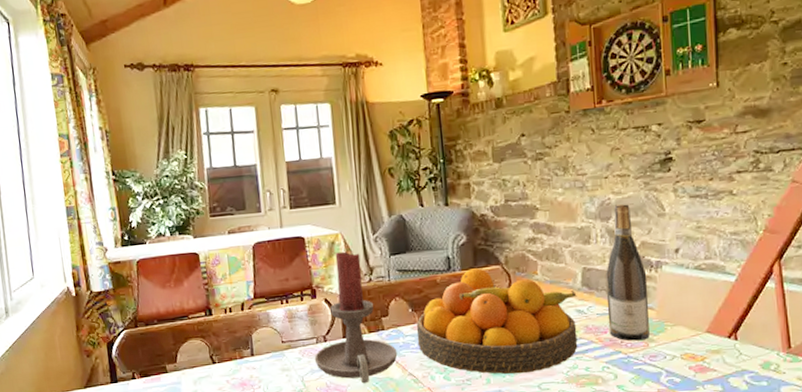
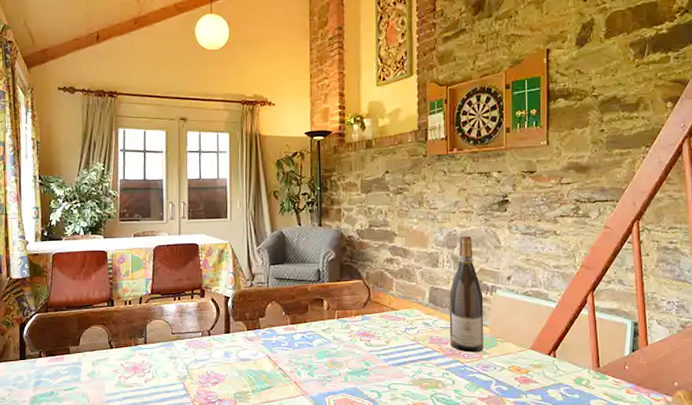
candle holder: present [314,251,398,384] -> none [198,259,270,375]
fruit bowl: present [416,268,578,374] -> none [288,281,425,375]

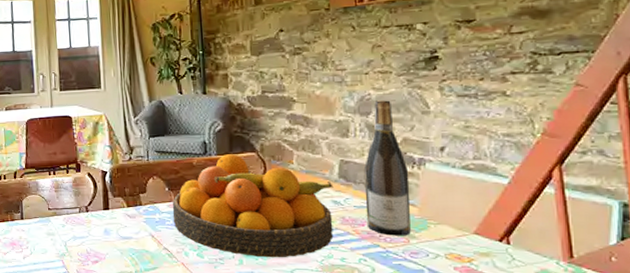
fruit bowl: none [288,281,425,375] -> present [172,154,334,258]

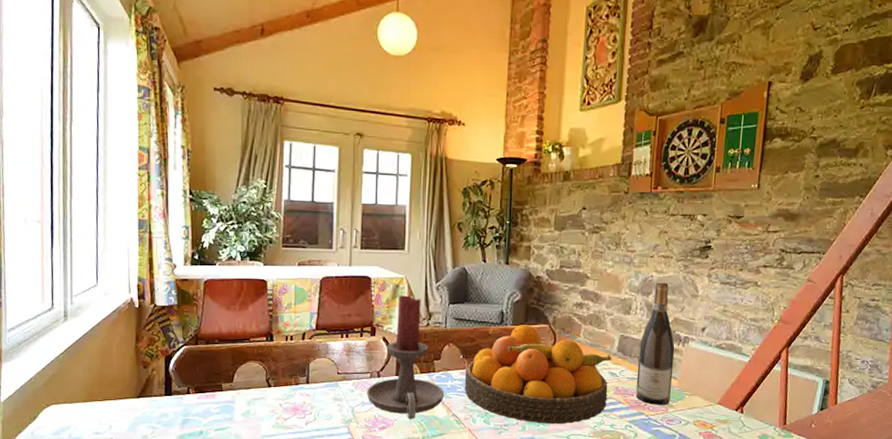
candle holder: none [76,131,154,253] -> present [366,295,445,420]

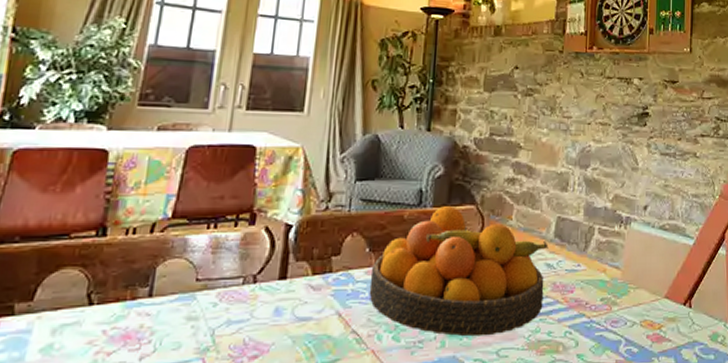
candle holder: present [366,295,445,420] -> none [234,170,343,342]
wine bottle: present [635,282,675,405] -> none [575,153,617,303]

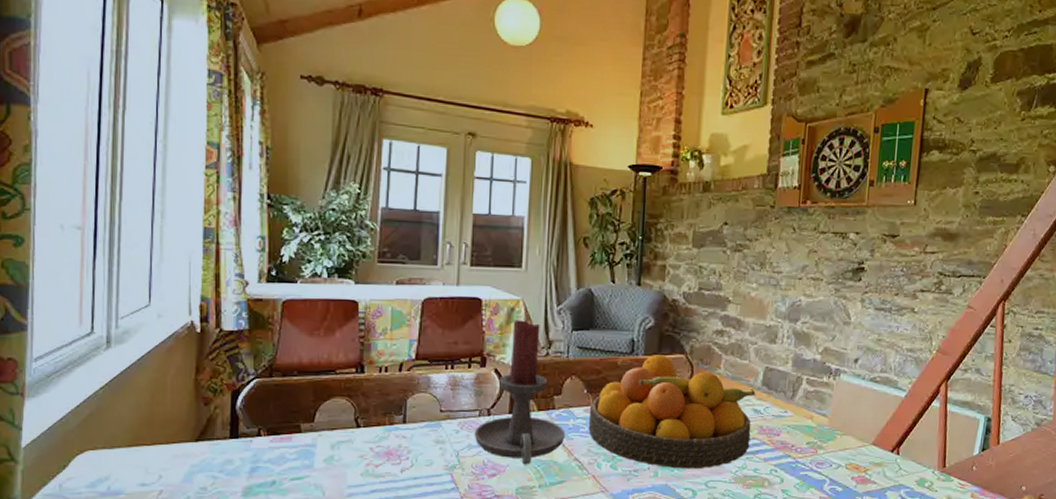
candle holder: none [234,170,343,342] -> present [474,320,566,465]

